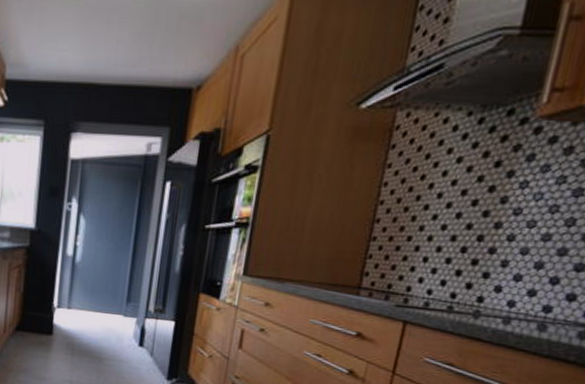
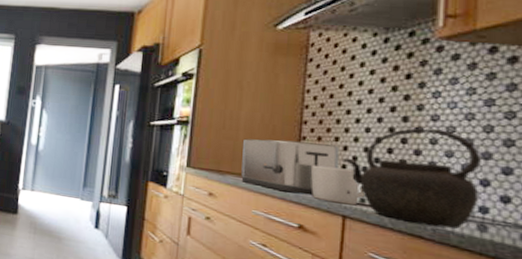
toaster: none [302,241,411,302] -> present [241,138,340,196]
mug: none [374,268,432,310] -> present [310,164,366,206]
kettle: none [411,223,557,331] -> present [341,127,481,230]

